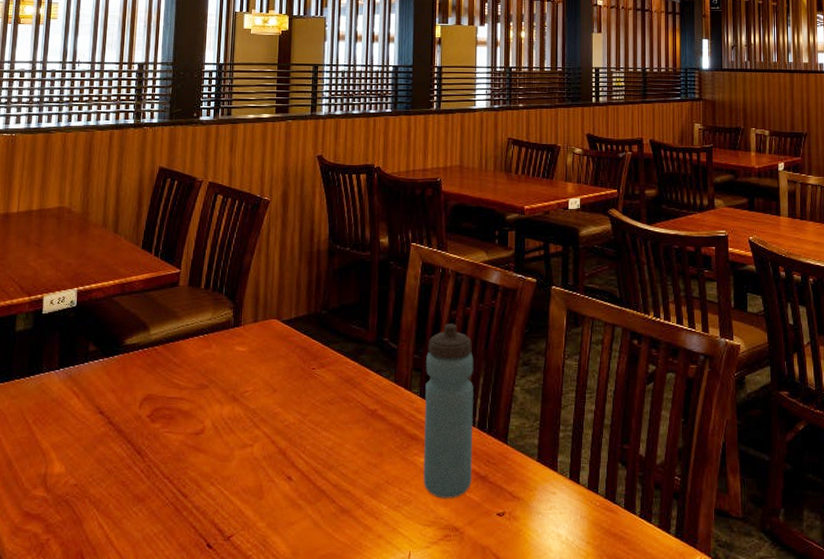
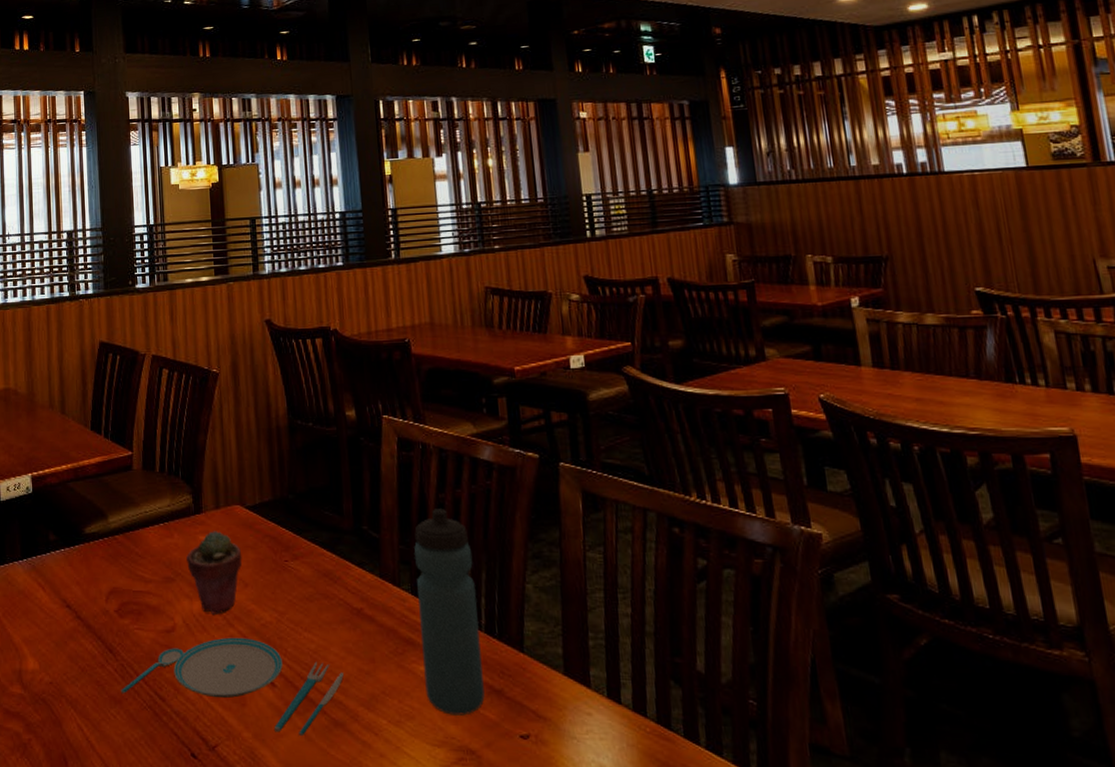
plate: none [145,437,354,524] -> present [121,637,344,737]
potted succulent: none [221,342,274,417] -> present [186,531,242,615]

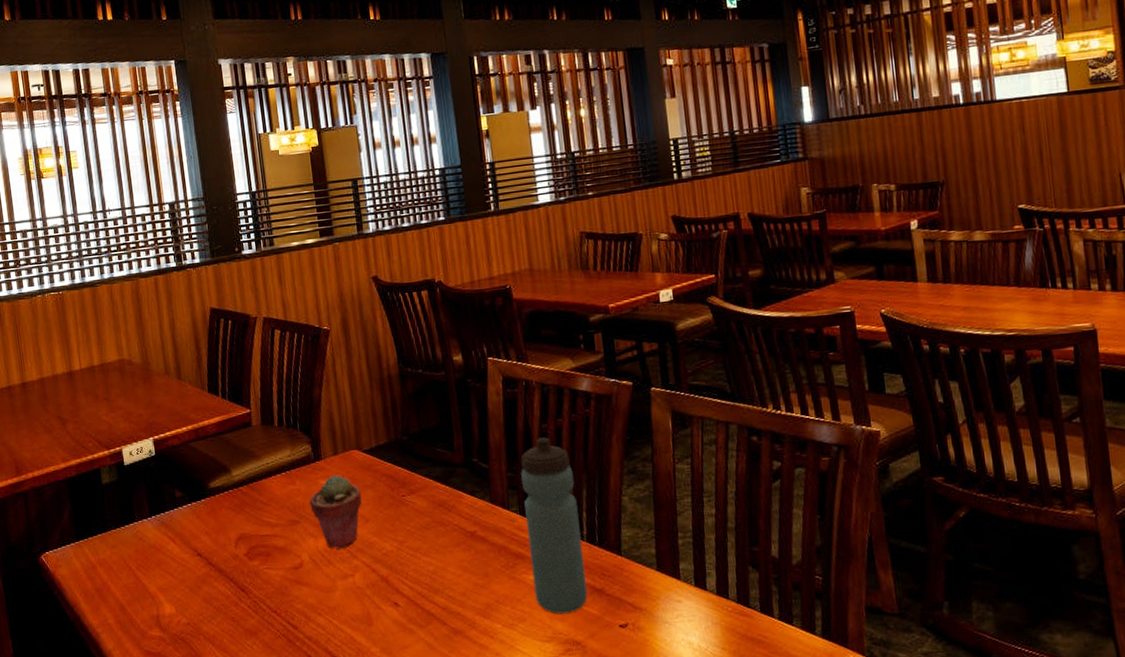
plate: present [121,637,344,737] -> none [255,566,461,646]

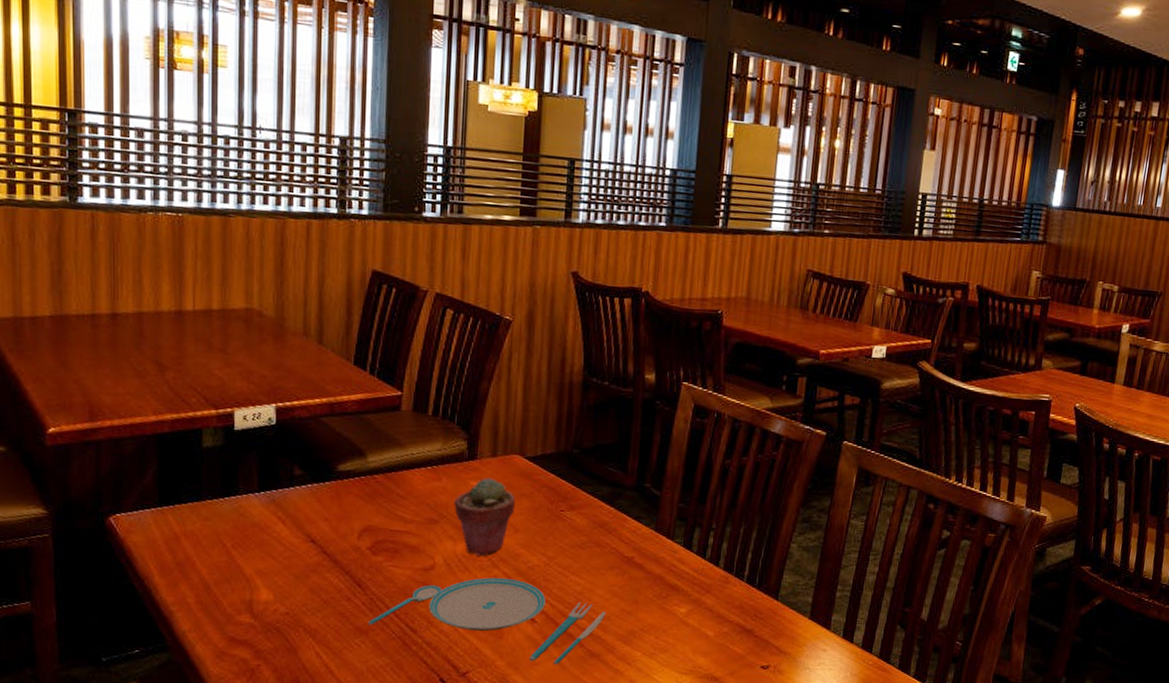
plate: none [255,566,461,646] -> present [368,577,605,665]
water bottle: present [521,437,588,614] -> none [682,473,748,650]

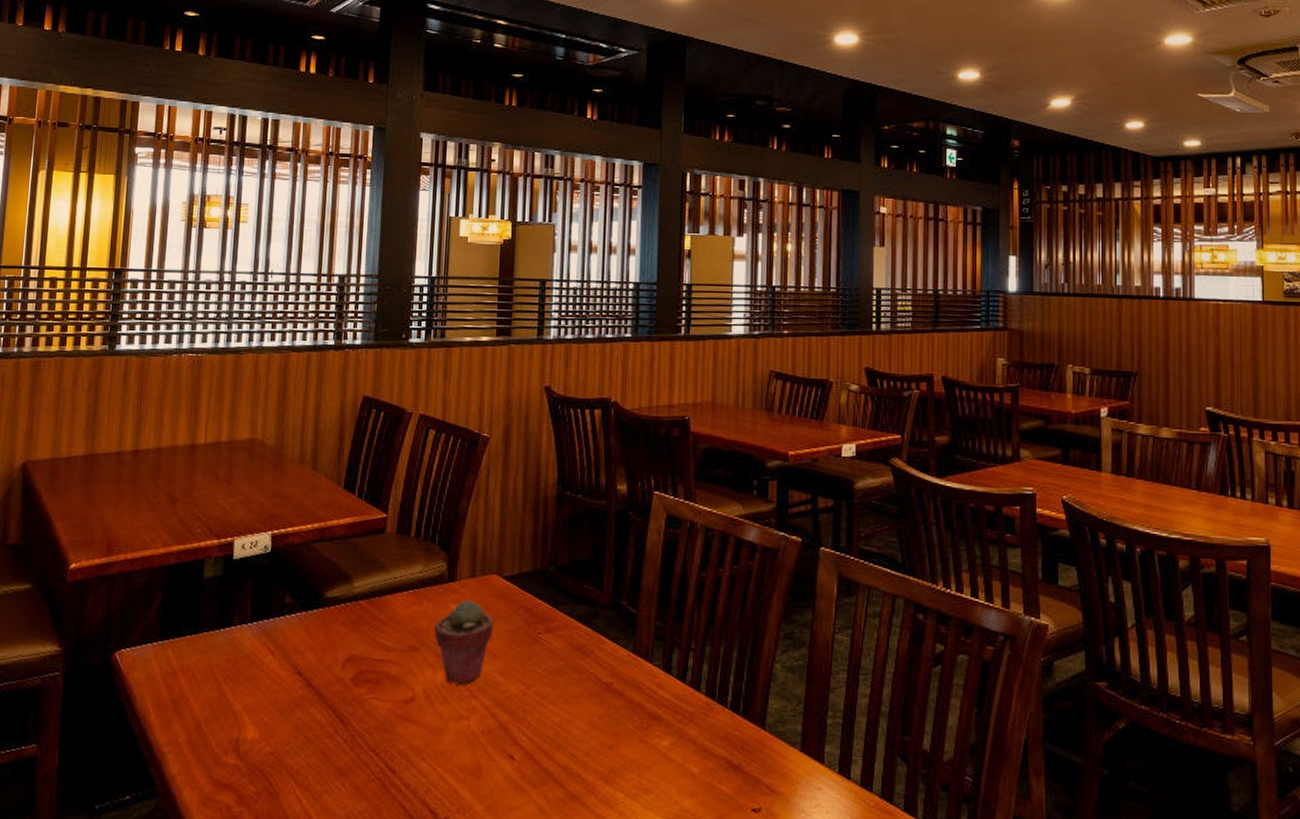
plate: present [368,577,605,665] -> none [348,709,585,810]

